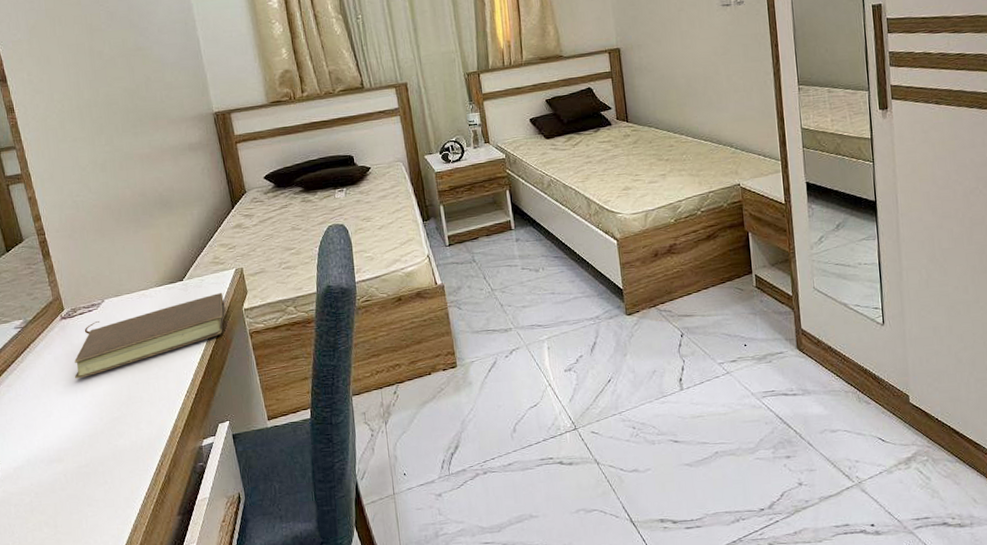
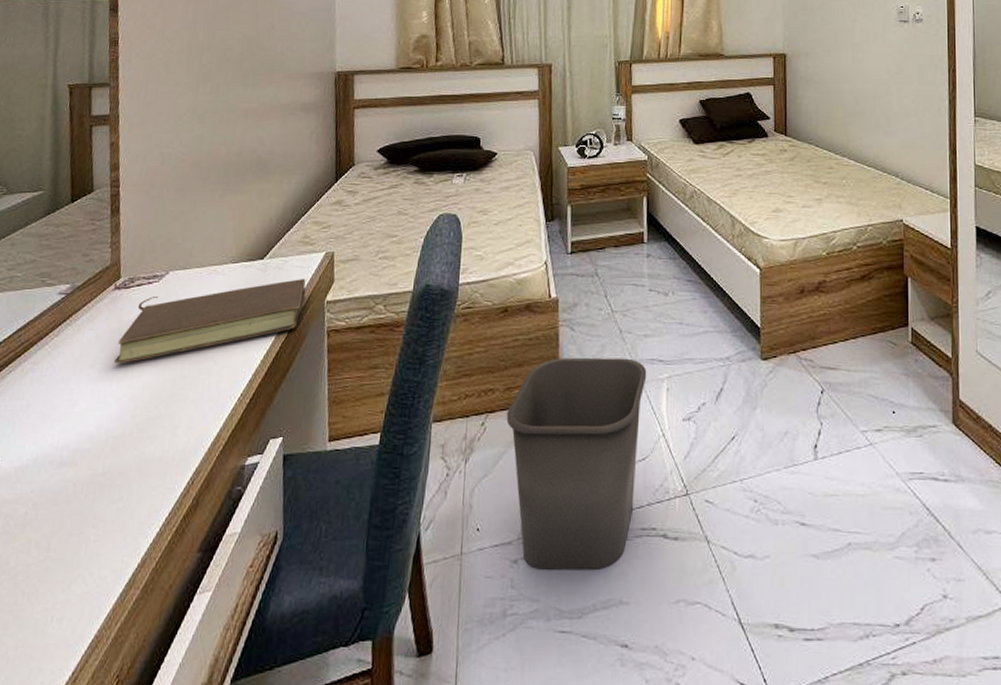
waste bin: none [414,326,532,499] -> present [506,357,647,571]

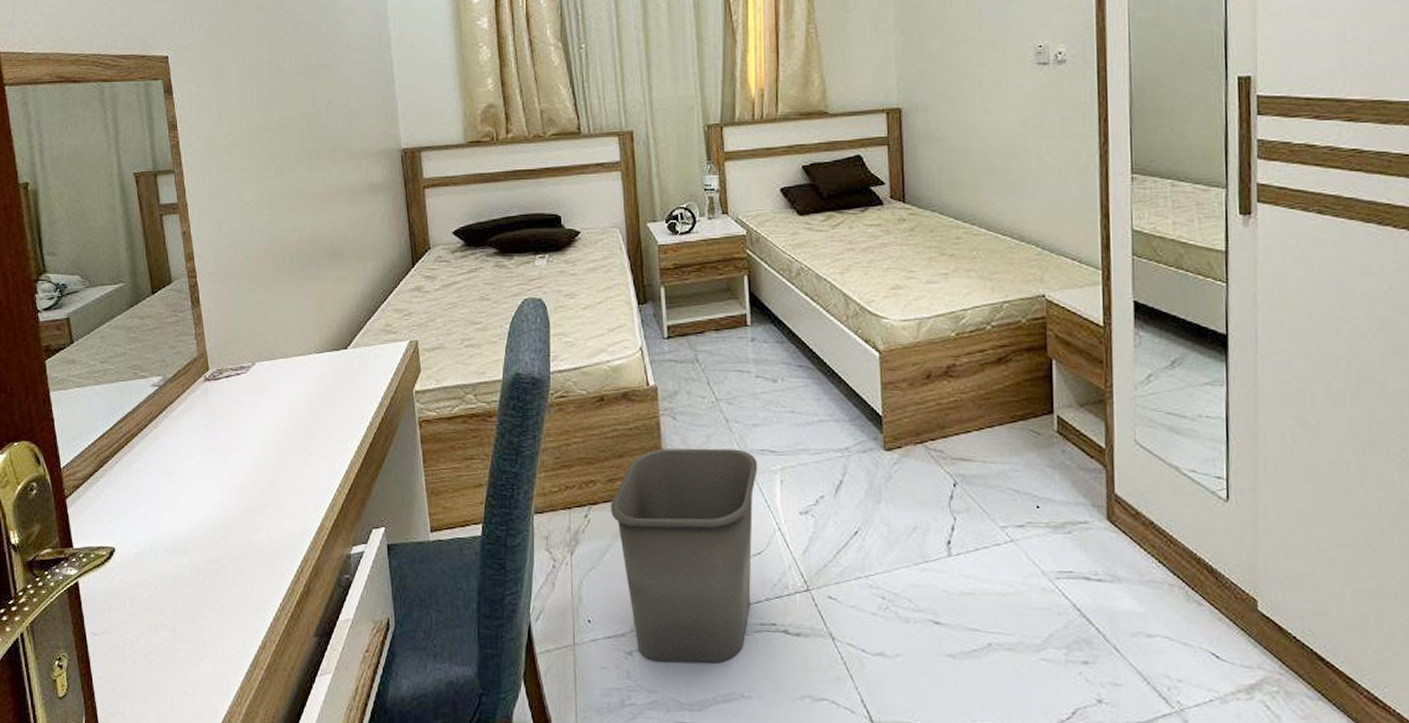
book: present [113,279,306,364] -> none [212,369,393,455]

